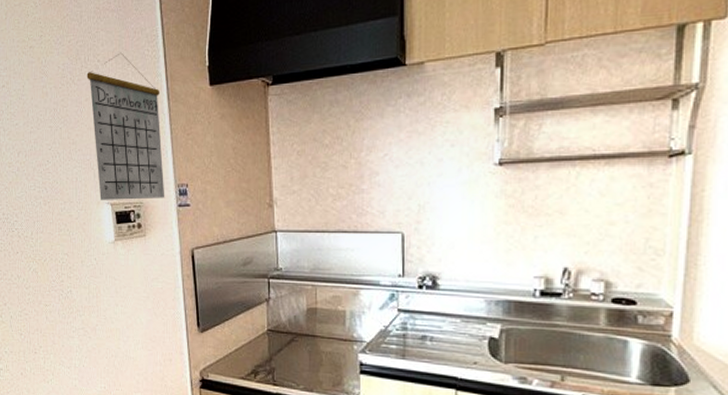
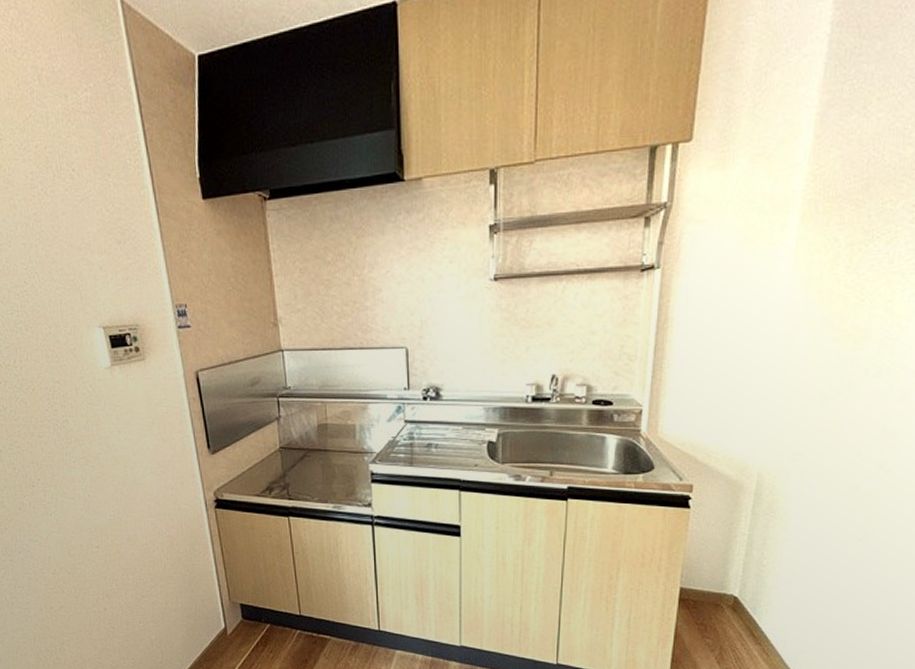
calendar: present [87,52,165,200] -> none [60,161,163,323]

